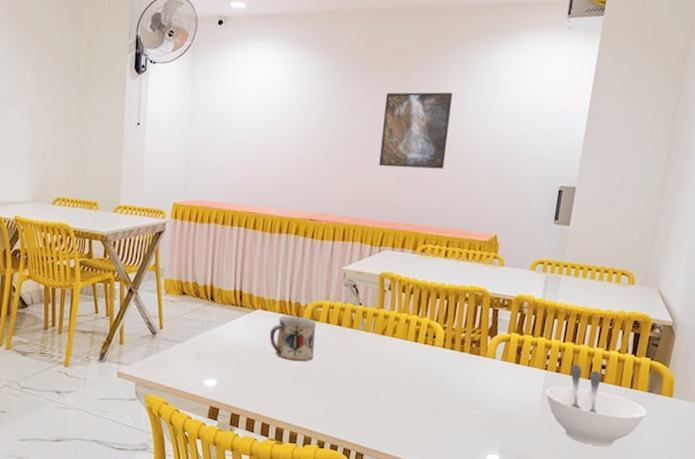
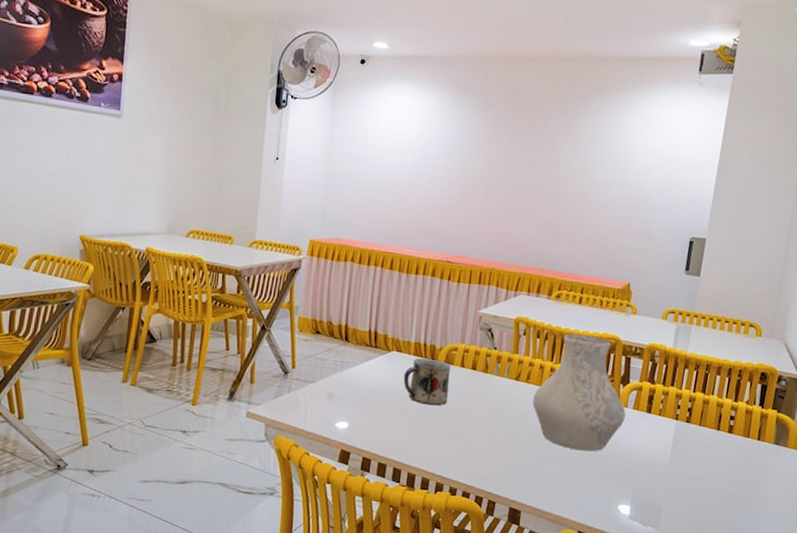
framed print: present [379,92,453,169] -> none [516,138,589,216]
vase: none [399,287,494,403] -> present [532,333,626,452]
bowl: present [545,364,648,447] -> none [676,415,774,499]

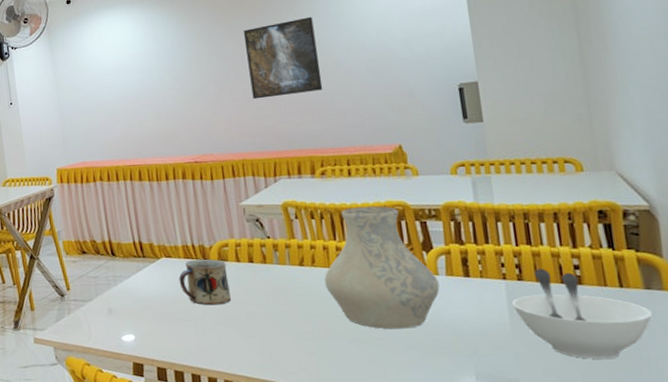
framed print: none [516,138,589,216] -> present [243,16,323,100]
bowl: none [676,415,774,499] -> present [511,268,653,360]

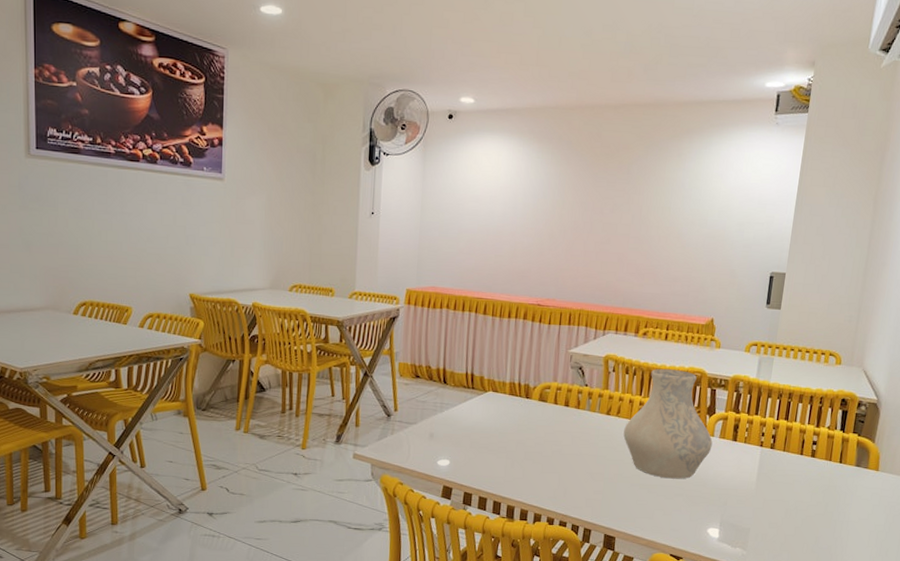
mug: present [178,259,232,306] -> none [500,397,545,441]
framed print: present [243,16,323,100] -> none [602,183,670,256]
bowl: present [511,268,653,360] -> none [761,441,856,519]

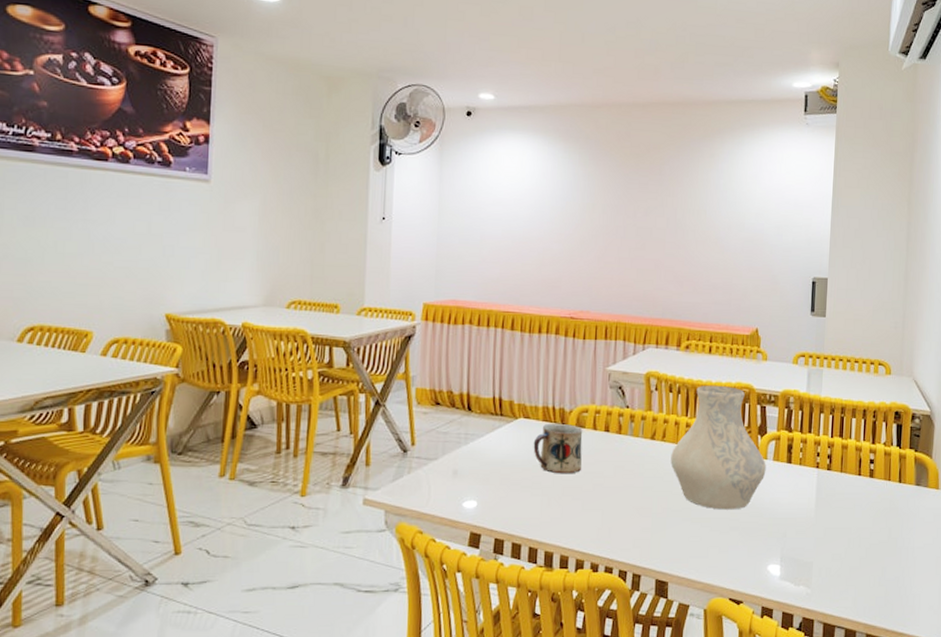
mug: none [500,397,545,441] -> present [533,423,583,474]

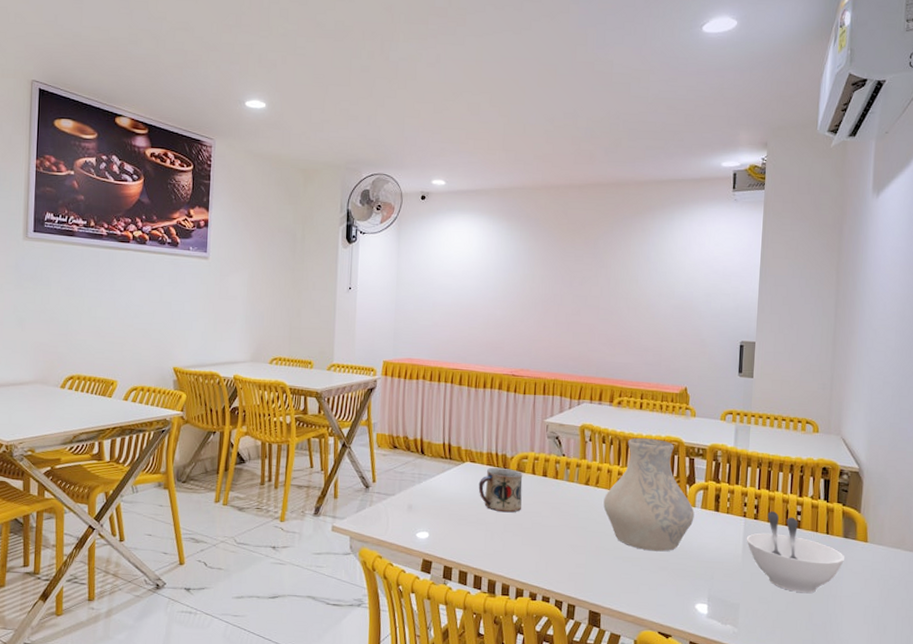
bowl: none [819,460,918,547] -> present [746,511,846,594]

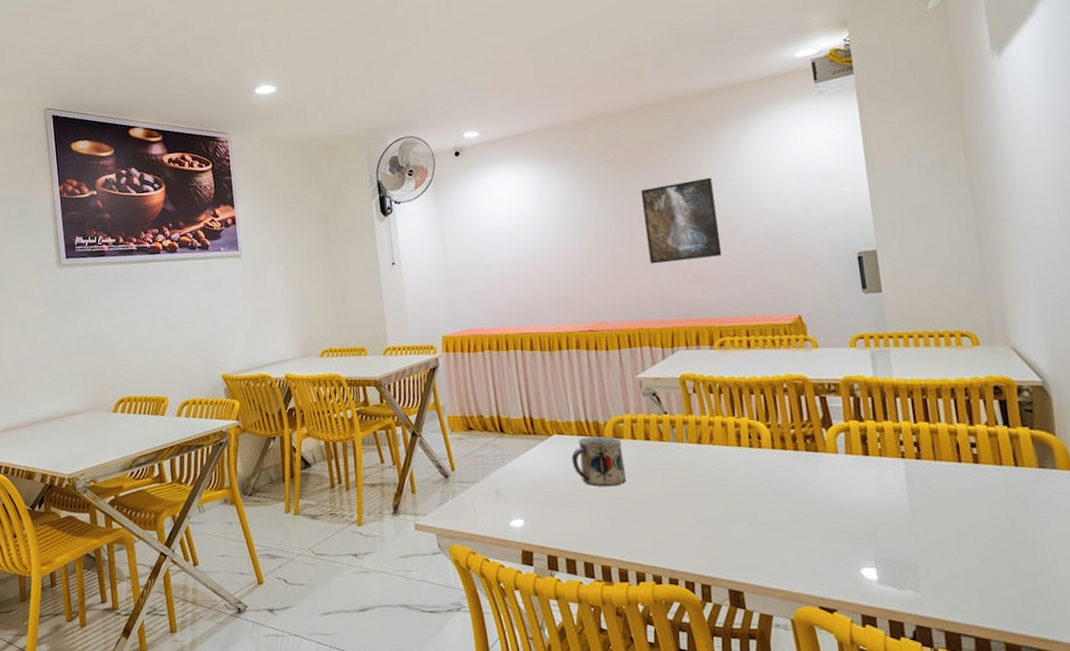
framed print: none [573,257,636,327] -> present [640,177,722,264]
vase: present [603,437,695,552] -> none [722,380,839,512]
bowl: present [746,511,846,594] -> none [910,446,1047,542]

